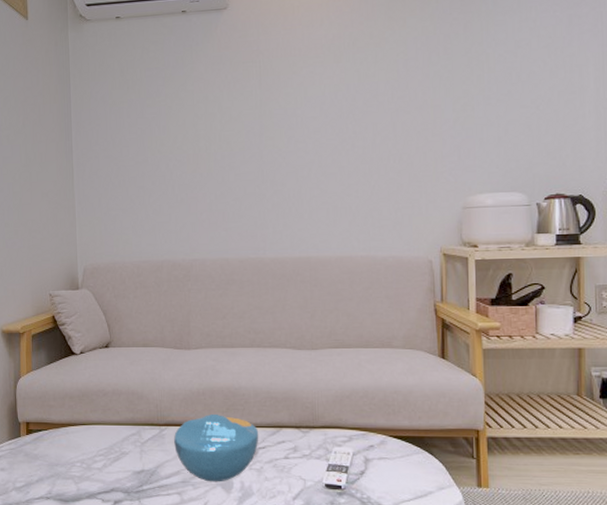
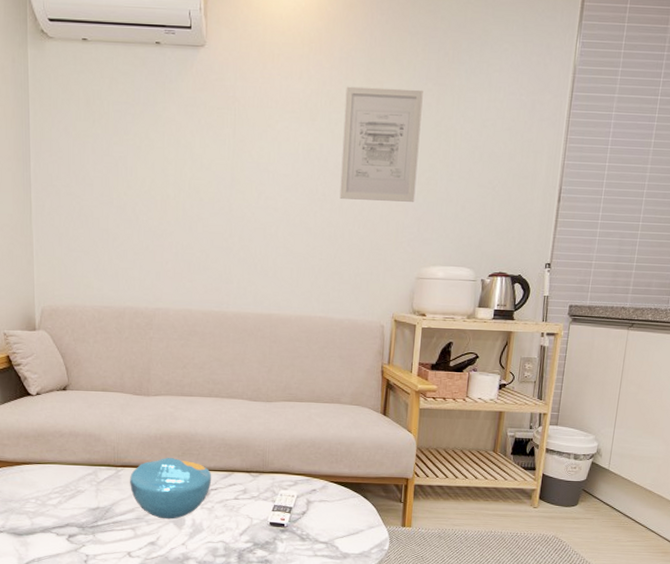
wall art: none [368,20,452,135] -> present [339,86,423,202]

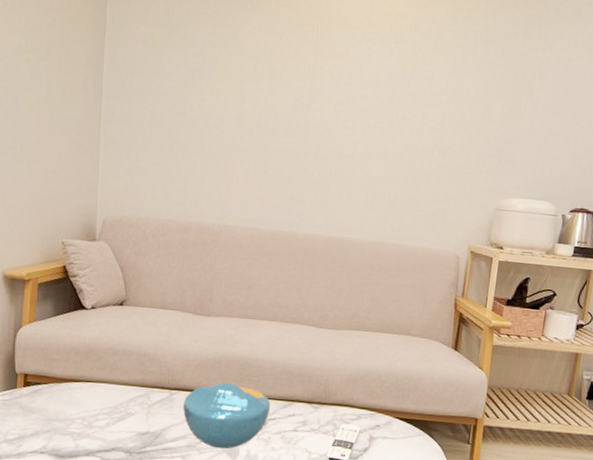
wall art: present [339,86,423,202] -> none [420,11,511,132]

